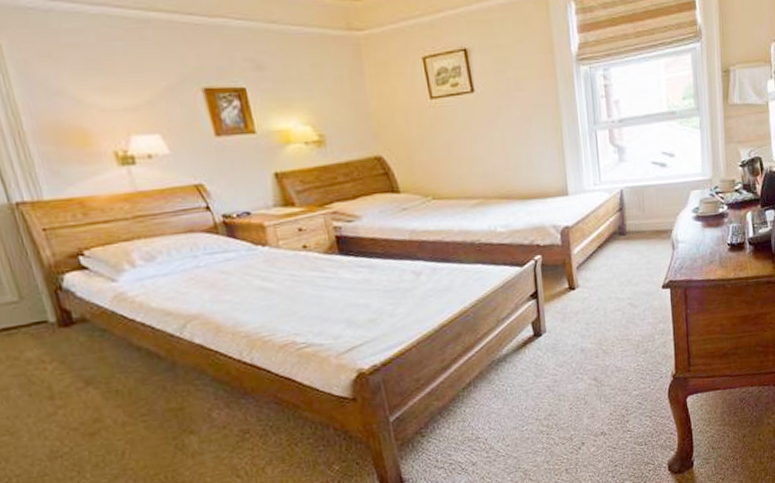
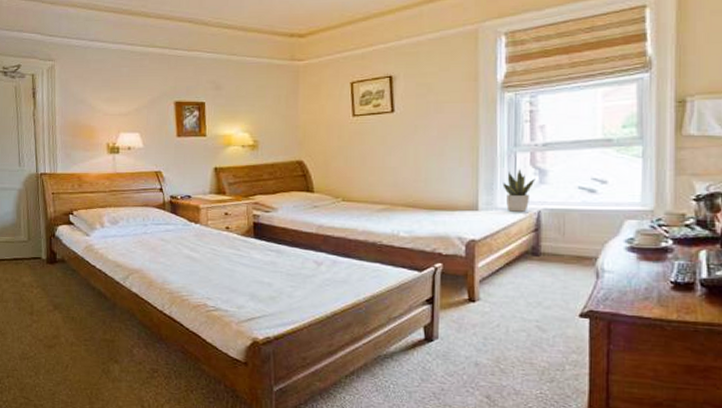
potted plant: none [587,147,616,193] -> present [502,168,536,212]

